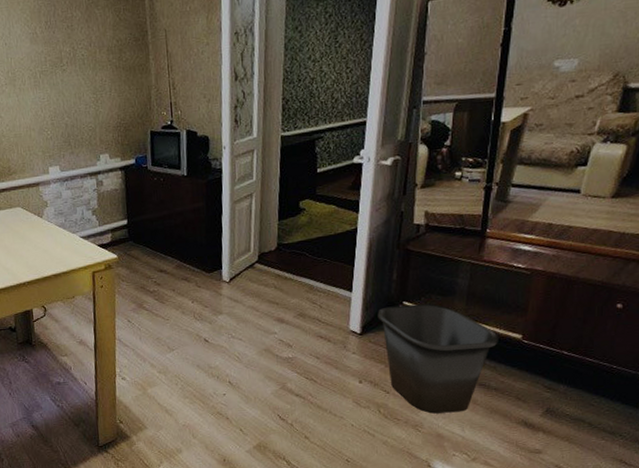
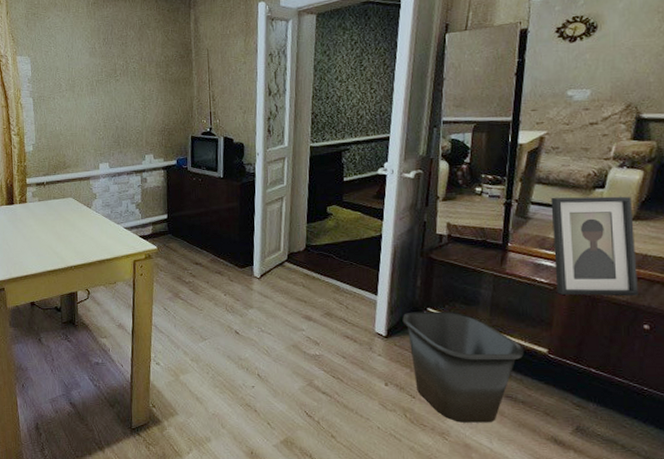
picture frame: none [531,172,614,279] -> present [550,196,638,296]

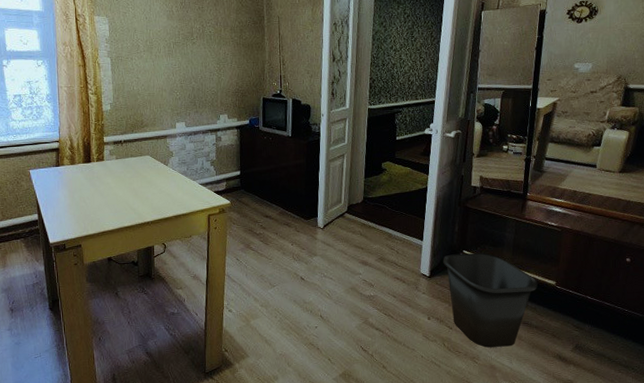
picture frame: present [550,196,638,296] -> none [560,152,623,236]

